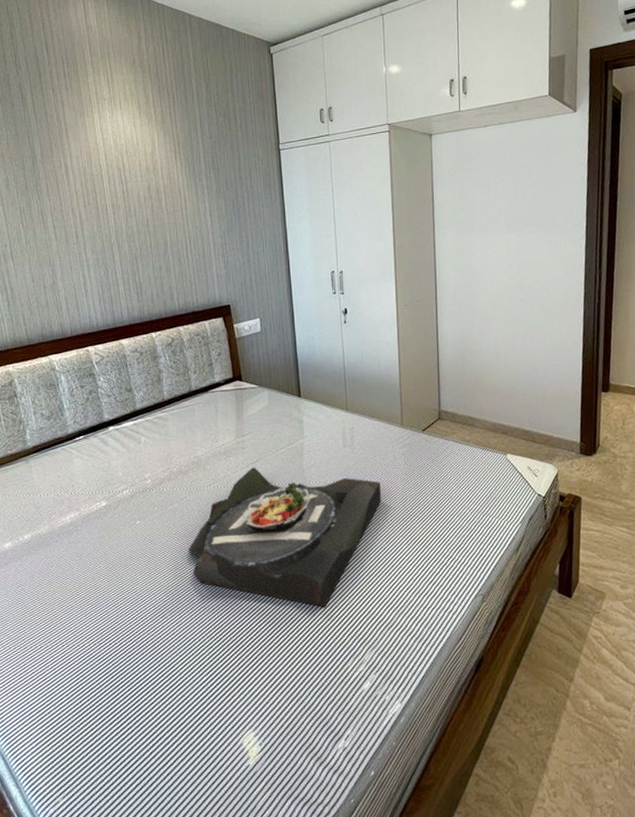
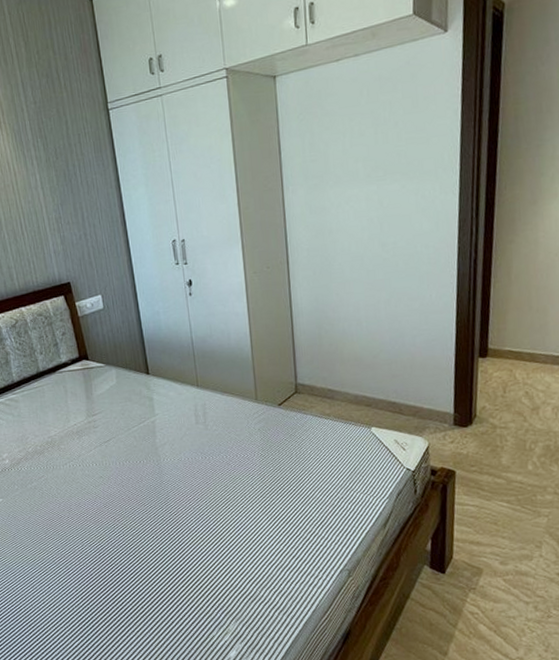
serving tray: present [189,467,382,608] -> none [51,446,239,581]

